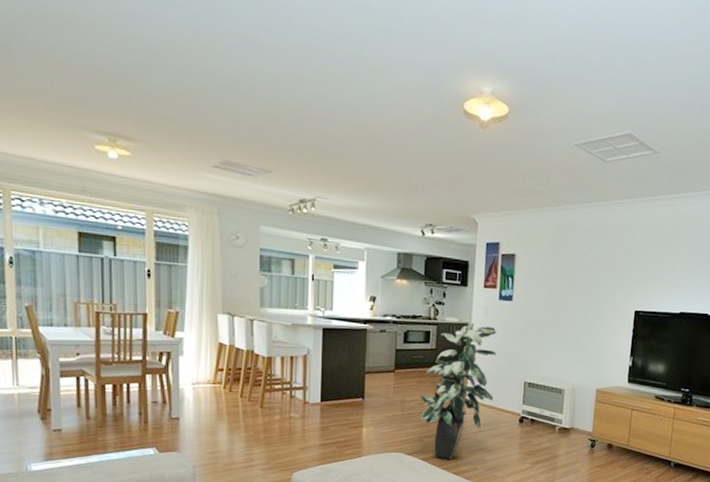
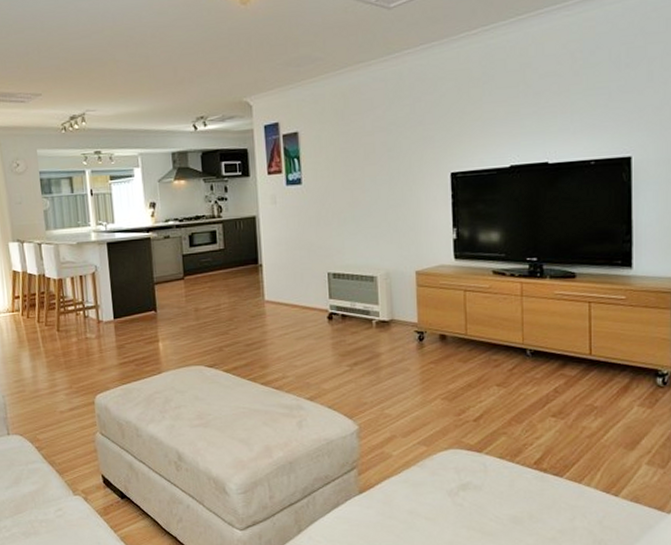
indoor plant: present [419,316,497,460] -> none [213,211,295,370]

